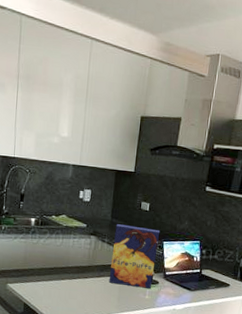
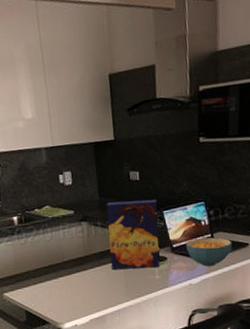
cereal bowl: none [176,271,216,297] -> present [185,237,233,267]

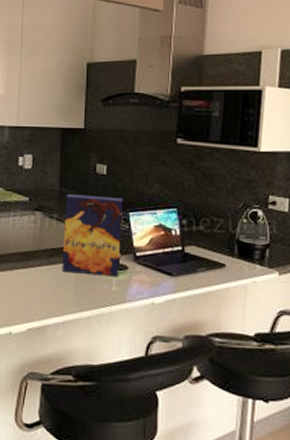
cereal bowl: present [185,237,233,267] -> none [151,249,206,285]

